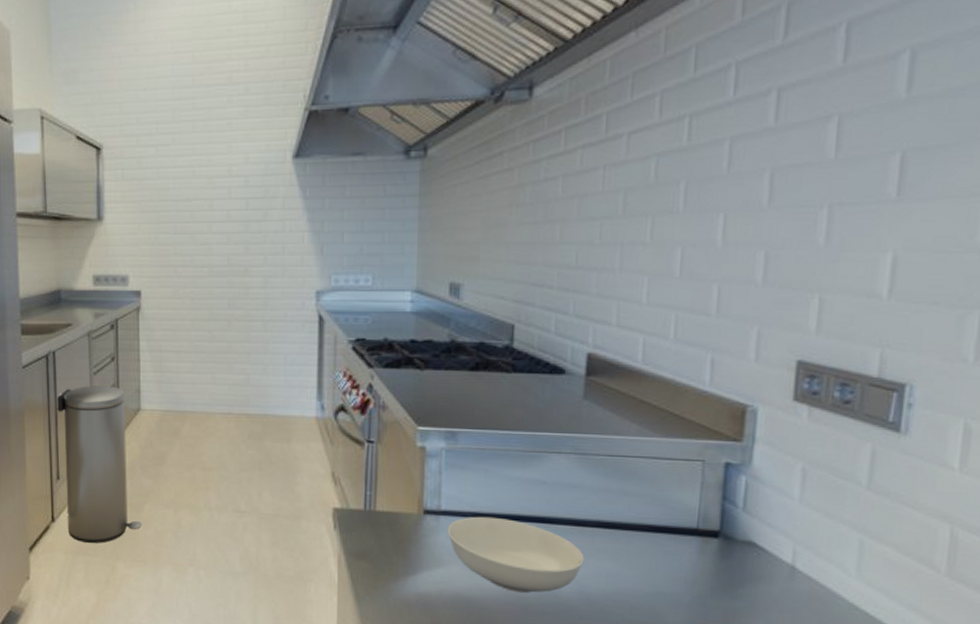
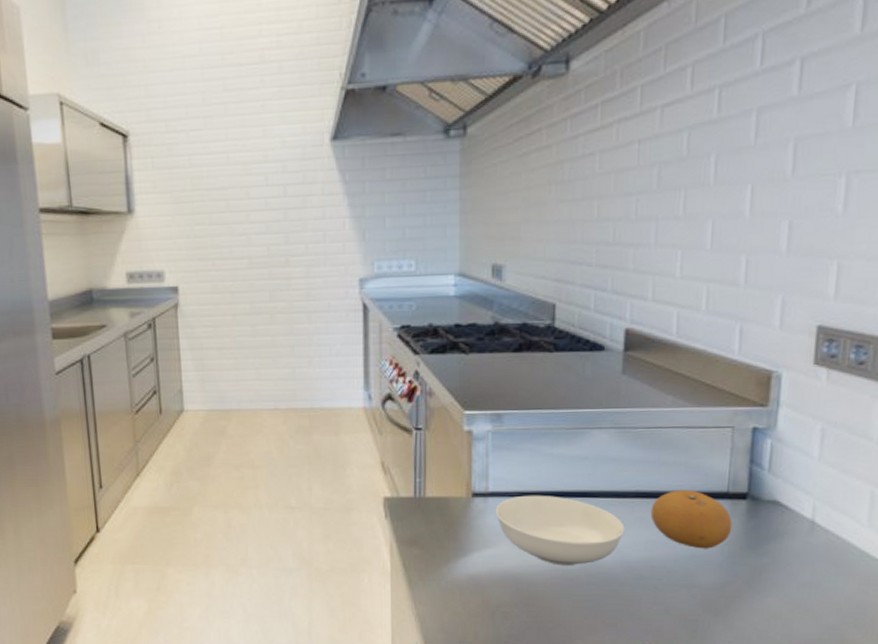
pedal bin: present [57,386,142,543] -> none [94,388,191,551]
fruit: none [612,522,703,587] -> present [650,490,733,549]

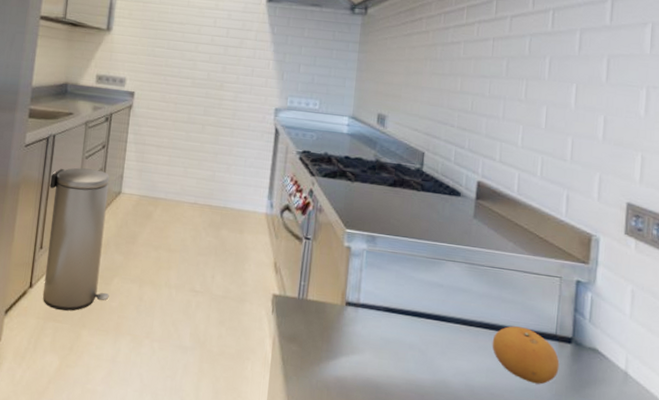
pedal bin: none [94,388,191,551] -> present [42,167,110,311]
bowl: present [495,495,625,565] -> none [363,310,470,382]

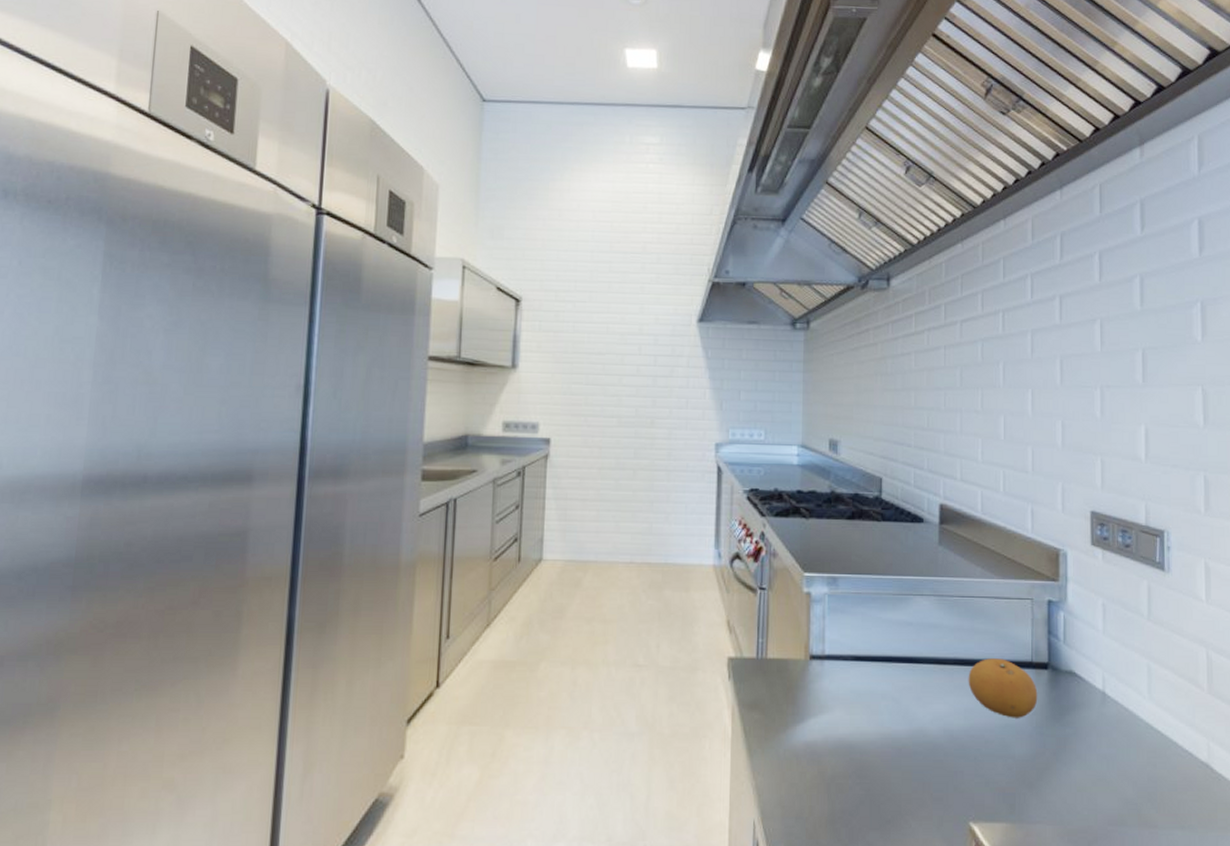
pedal bin: present [42,167,110,311] -> none [453,535,536,709]

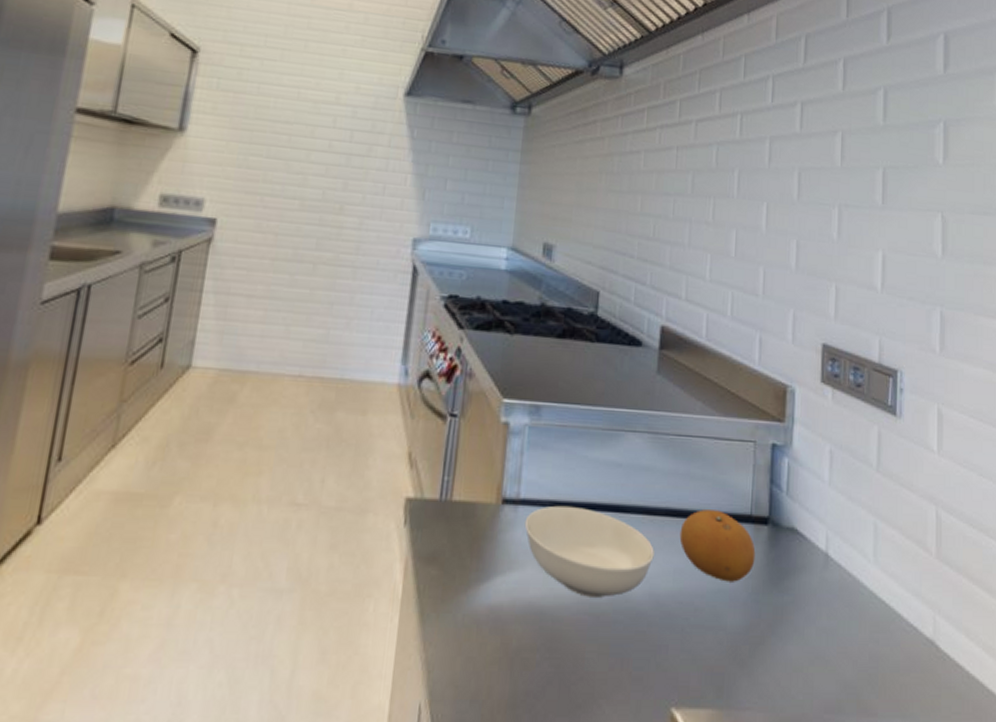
bowl: none [830,659,946,733] -> present [524,505,654,597]

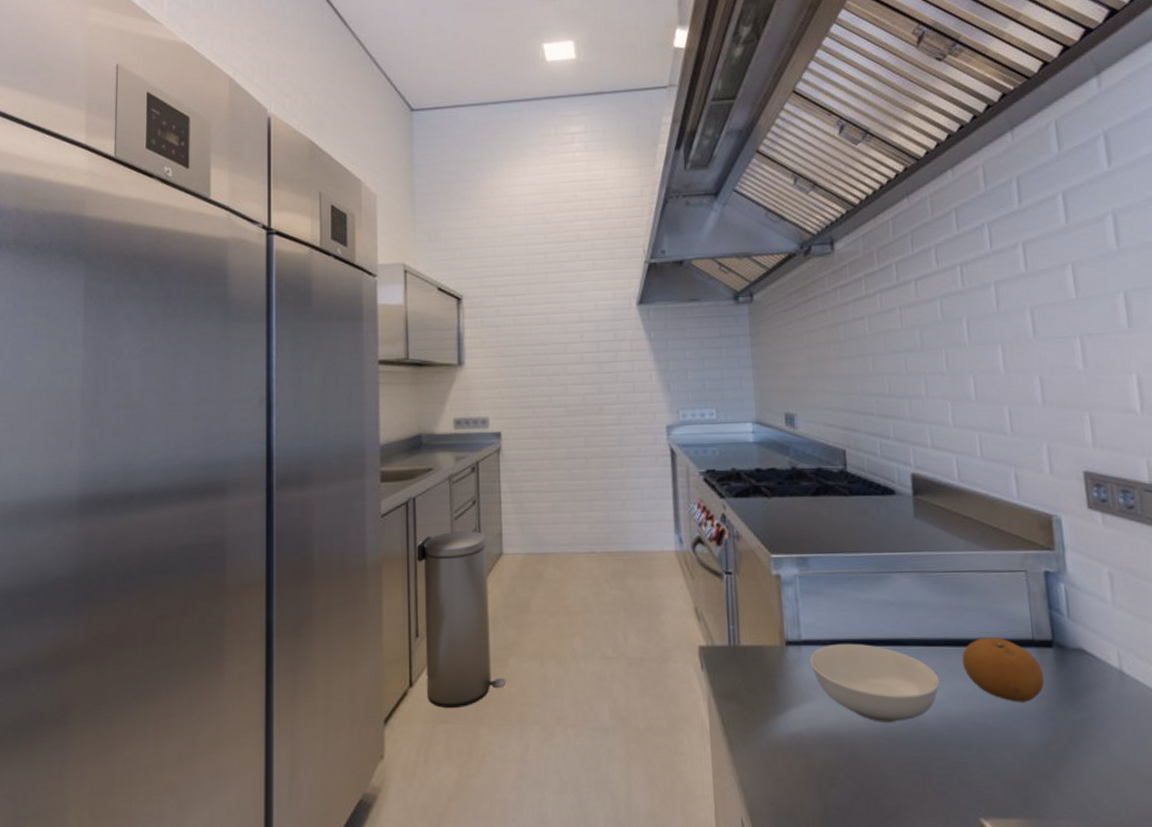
pedal bin: none [57,332,175,555] -> present [416,531,506,708]

